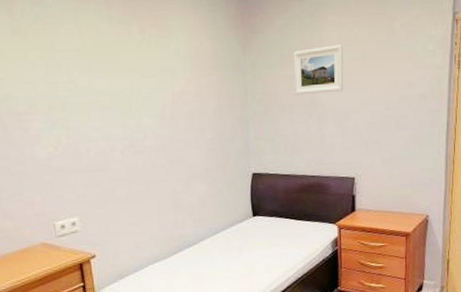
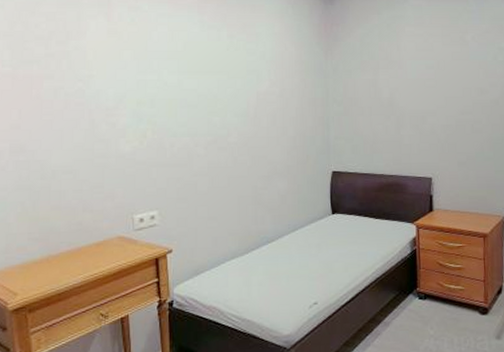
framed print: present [293,45,344,95] -> none [372,53,420,98]

